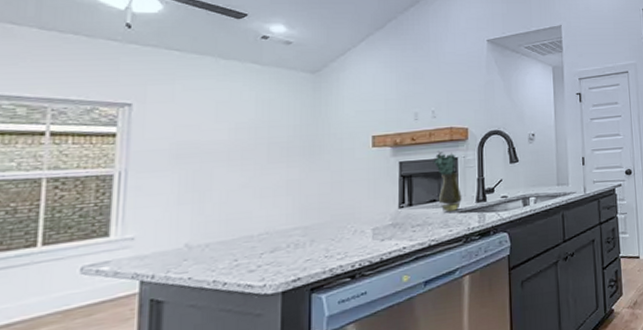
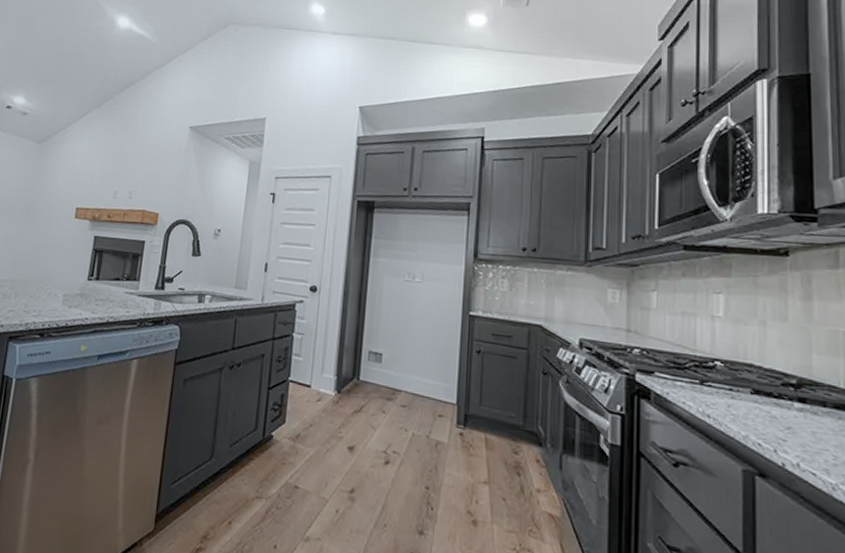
vase: present [433,151,462,212] -> none [121,231,144,293]

